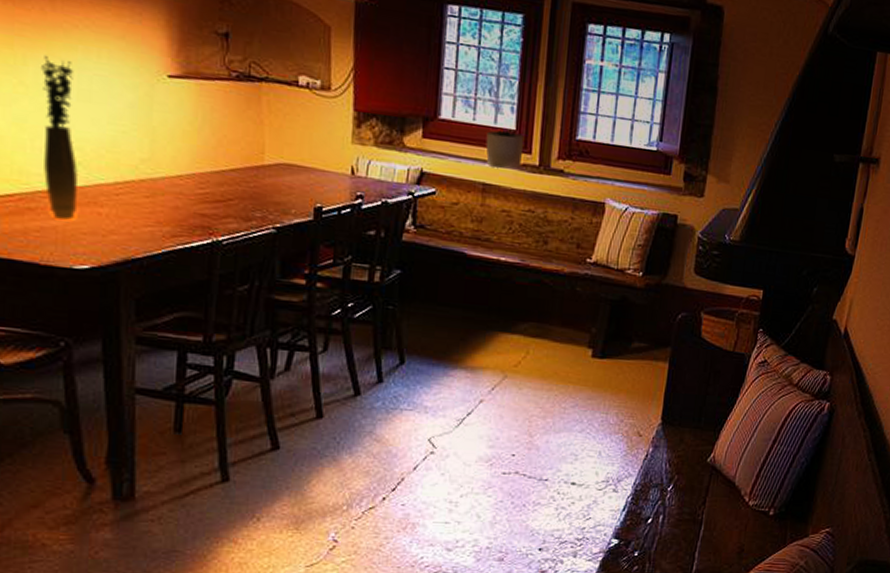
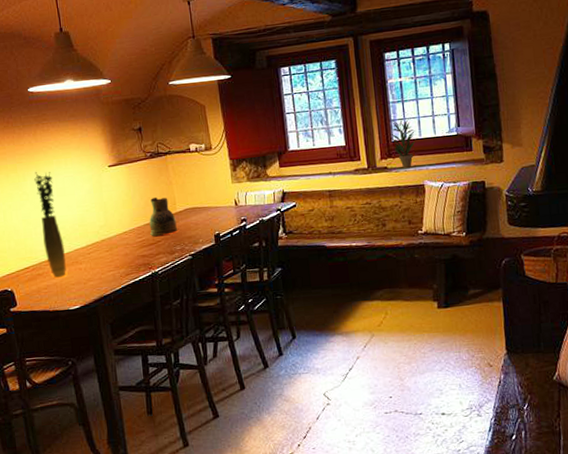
ceramic pitcher: none [218,137,262,194] -> present [149,197,178,237]
planter: present [485,130,524,170] -> none [325,147,355,178]
potted plant: none [574,114,607,179] -> present [390,118,416,169]

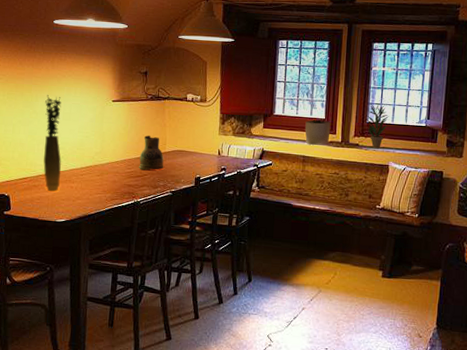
planter: none [325,147,355,178] -> present [304,119,331,146]

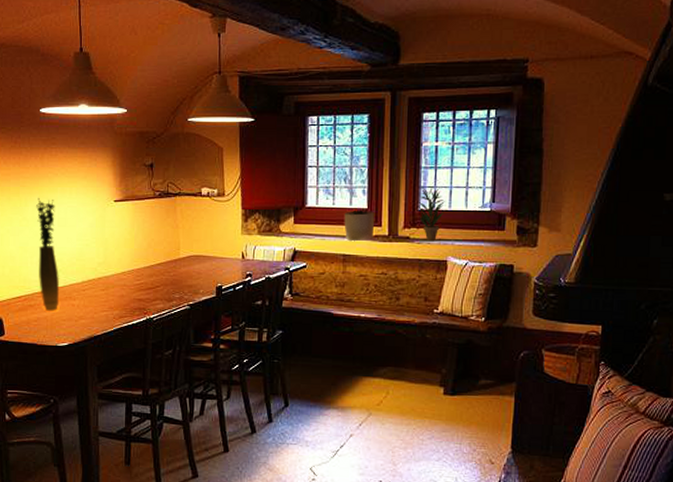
ceramic pitcher: present [139,135,164,171] -> none [149,240,179,282]

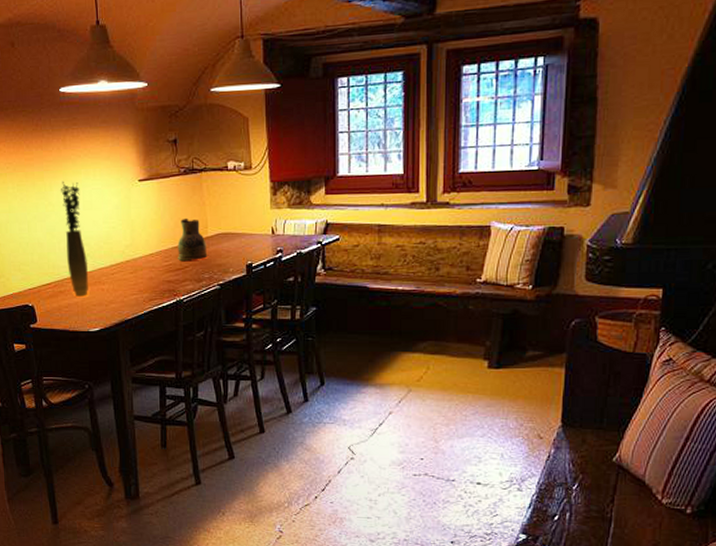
ceramic pitcher: none [149,240,179,282] -> present [177,219,208,262]
planter: present [344,209,375,242] -> none [378,175,412,211]
potted plant: present [417,186,445,242] -> none [457,146,488,206]

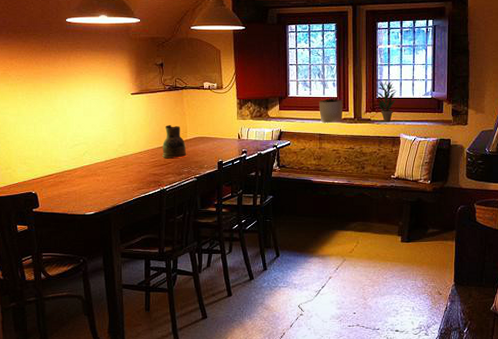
vase: present [61,181,89,298] -> none [64,92,87,187]
planter: none [378,175,412,211] -> present [319,98,343,124]
potted plant: none [457,146,488,206] -> present [375,79,397,122]

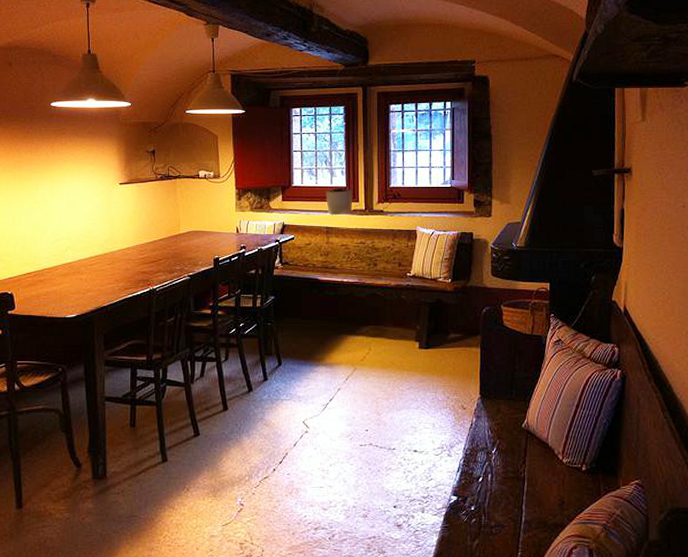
ceramic pitcher: present [162,125,187,159] -> none [152,218,180,255]
potted plant: present [375,79,397,122] -> none [388,167,412,214]

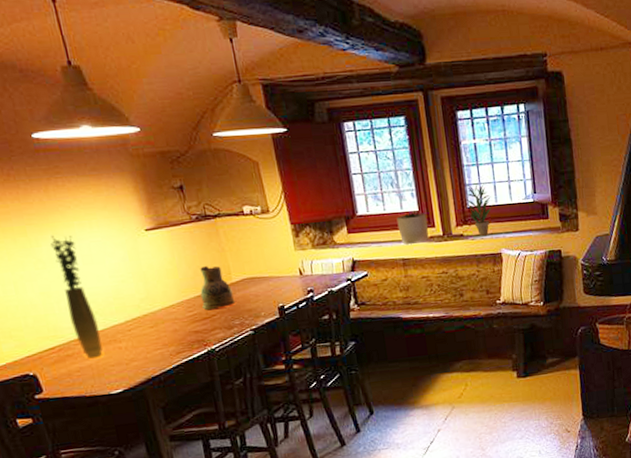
vase: none [47,181,69,286] -> present [50,235,103,360]
ceramic pitcher: none [152,218,180,255] -> present [200,266,236,310]
potted plant: none [388,167,412,214] -> present [465,183,492,237]

